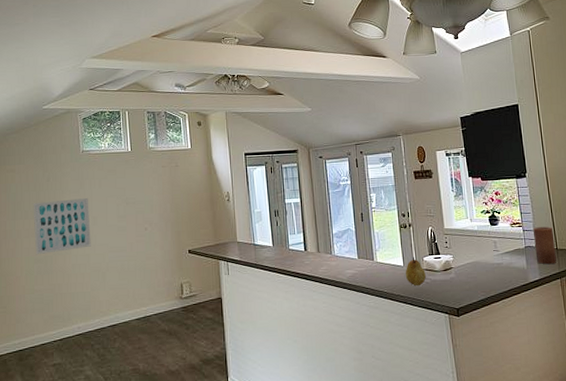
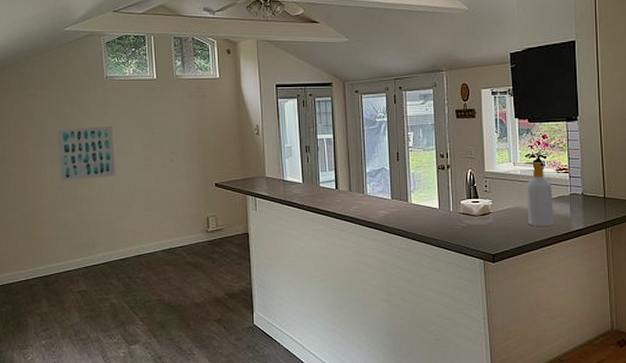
fruit: present [405,257,426,286] -> none [440,200,462,230]
soap bottle: none [481,217,512,280] -> present [525,161,554,227]
candle: present [533,227,557,264] -> none [581,174,603,213]

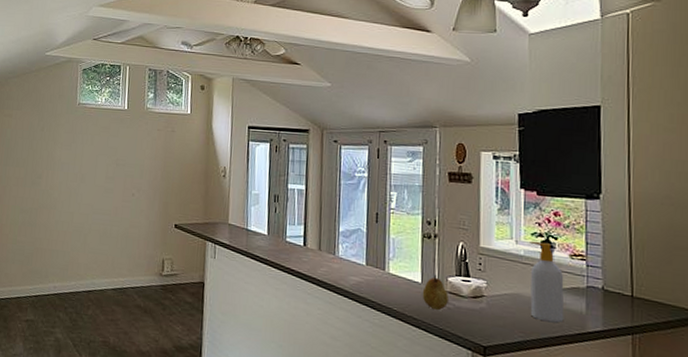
wall art: present [56,126,116,182] -> none [22,151,79,206]
fruit: none [440,200,462,230] -> present [422,275,448,311]

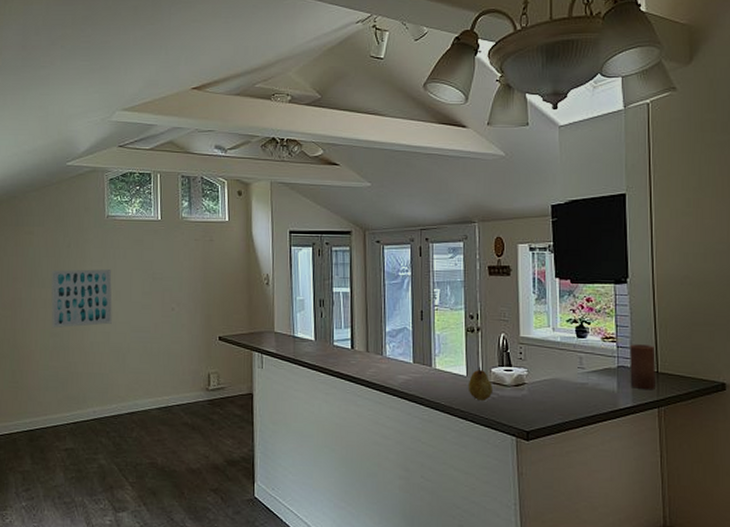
wall art: none [22,151,79,206] -> present [51,269,112,328]
soap bottle: present [530,241,565,323] -> none [565,327,598,403]
candle: none [600,264,631,314] -> present [630,344,656,389]

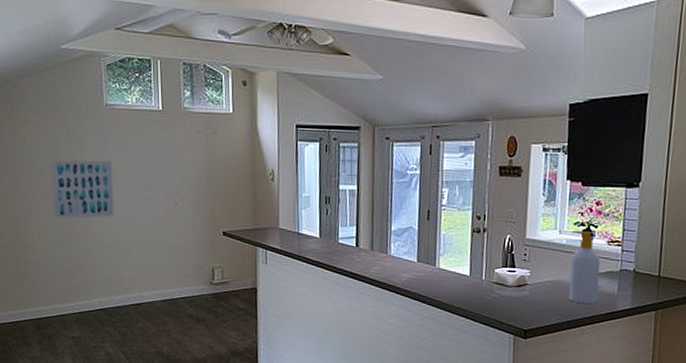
fruit: present [468,367,492,402] -> none [470,268,495,301]
soap bottle: none [565,327,598,403] -> present [568,230,601,305]
candle: present [630,344,656,389] -> none [630,248,660,293]

